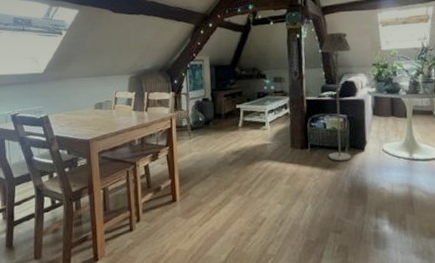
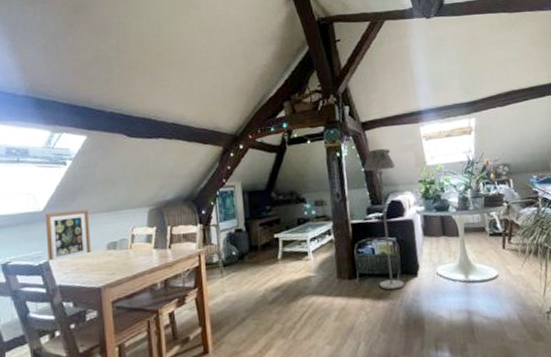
wall art: none [45,73,82,116] -> present [45,209,91,263]

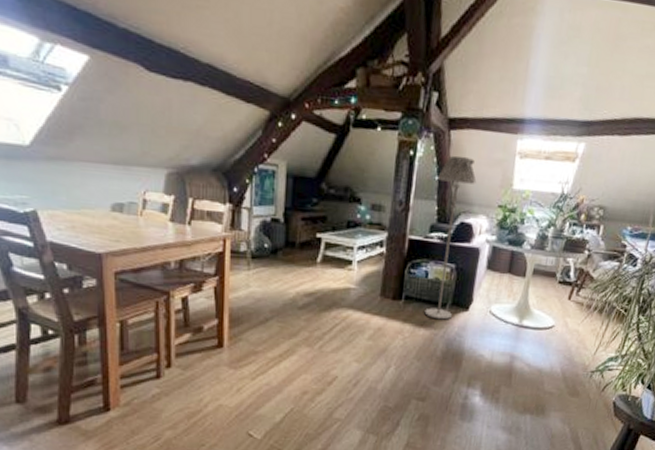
wall art: present [45,209,91,263] -> none [32,150,91,212]

